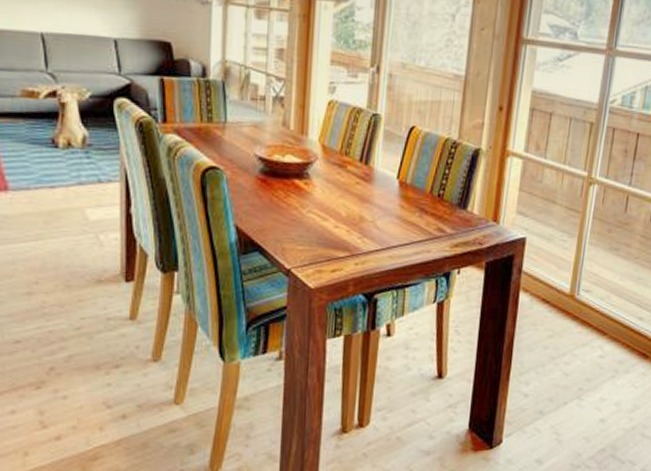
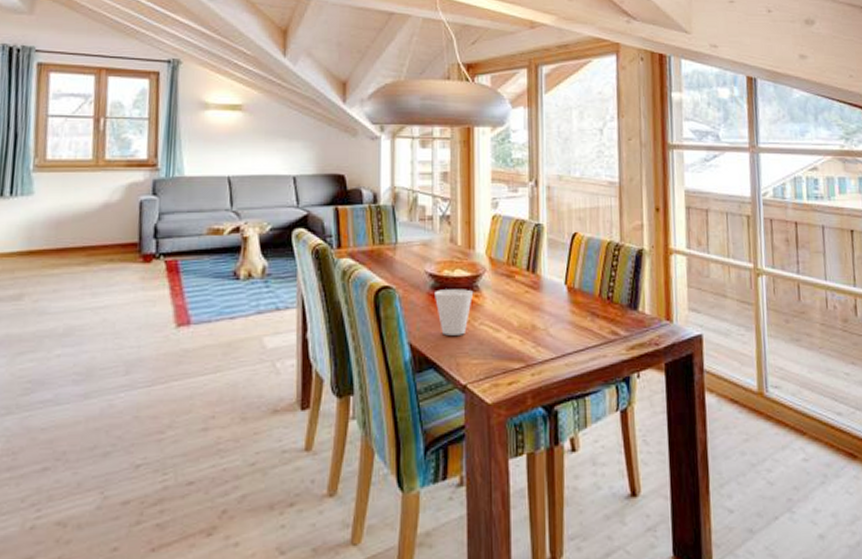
cup: none [263,174,304,221] -> present [435,289,474,336]

